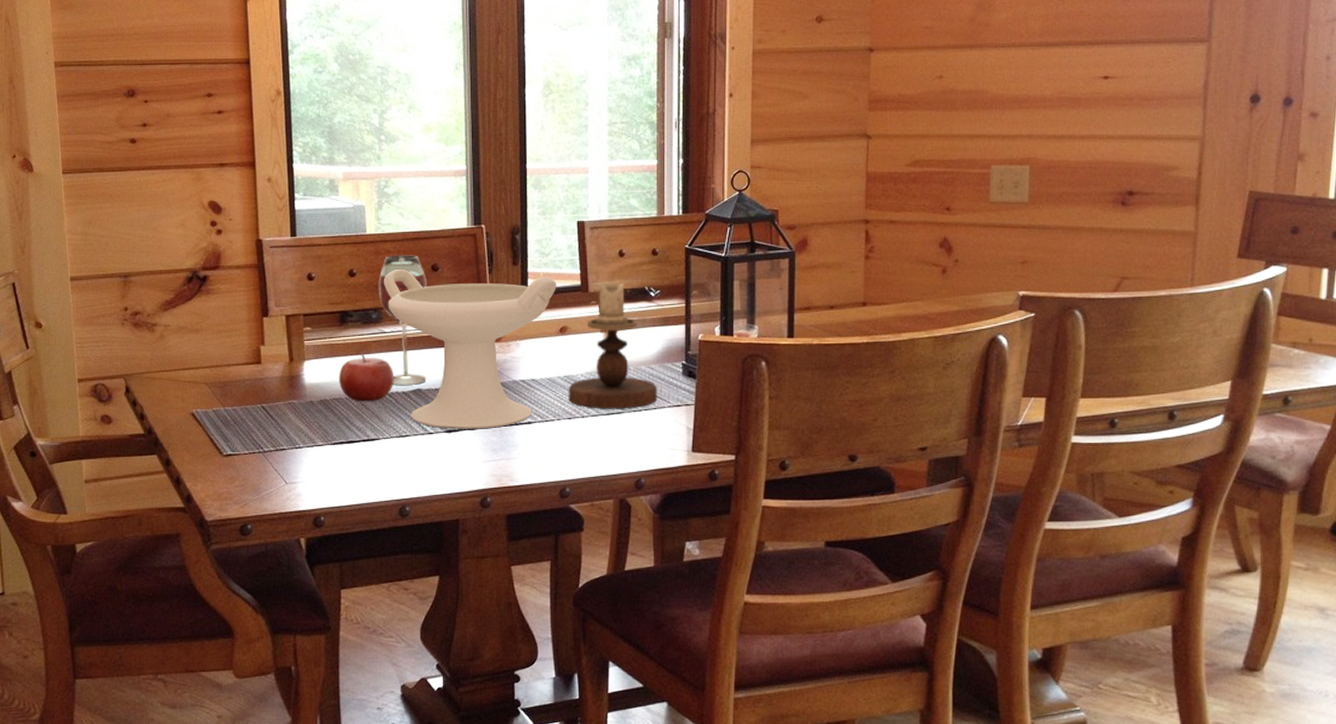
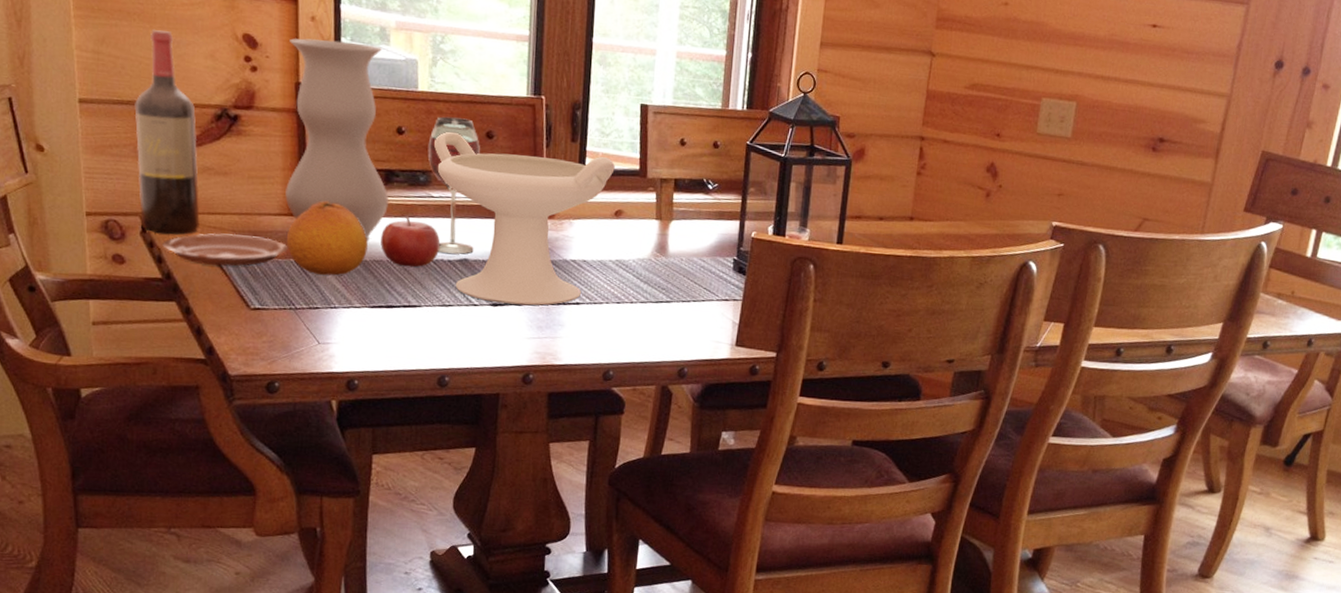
wine bottle: none [117,208,176,393] -> present [134,30,200,234]
plate: none [144,385,255,418] -> present [162,233,288,266]
vase: none [249,197,344,381] -> present [285,38,389,242]
fruit: none [254,346,327,417] -> present [287,200,368,276]
candlestick: present [568,282,658,409] -> none [618,170,708,298]

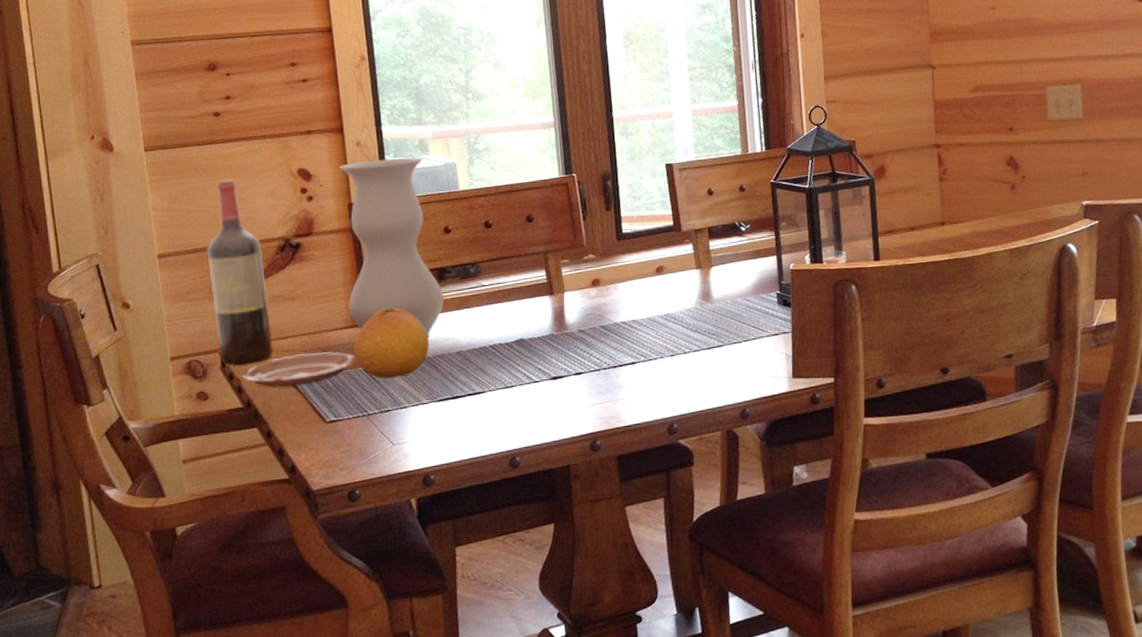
fruit: present [381,216,441,267] -> none [440,308,497,357]
wineglass: present [427,116,480,254] -> none [474,207,528,337]
decorative bowl: present [433,131,615,306] -> none [479,219,650,377]

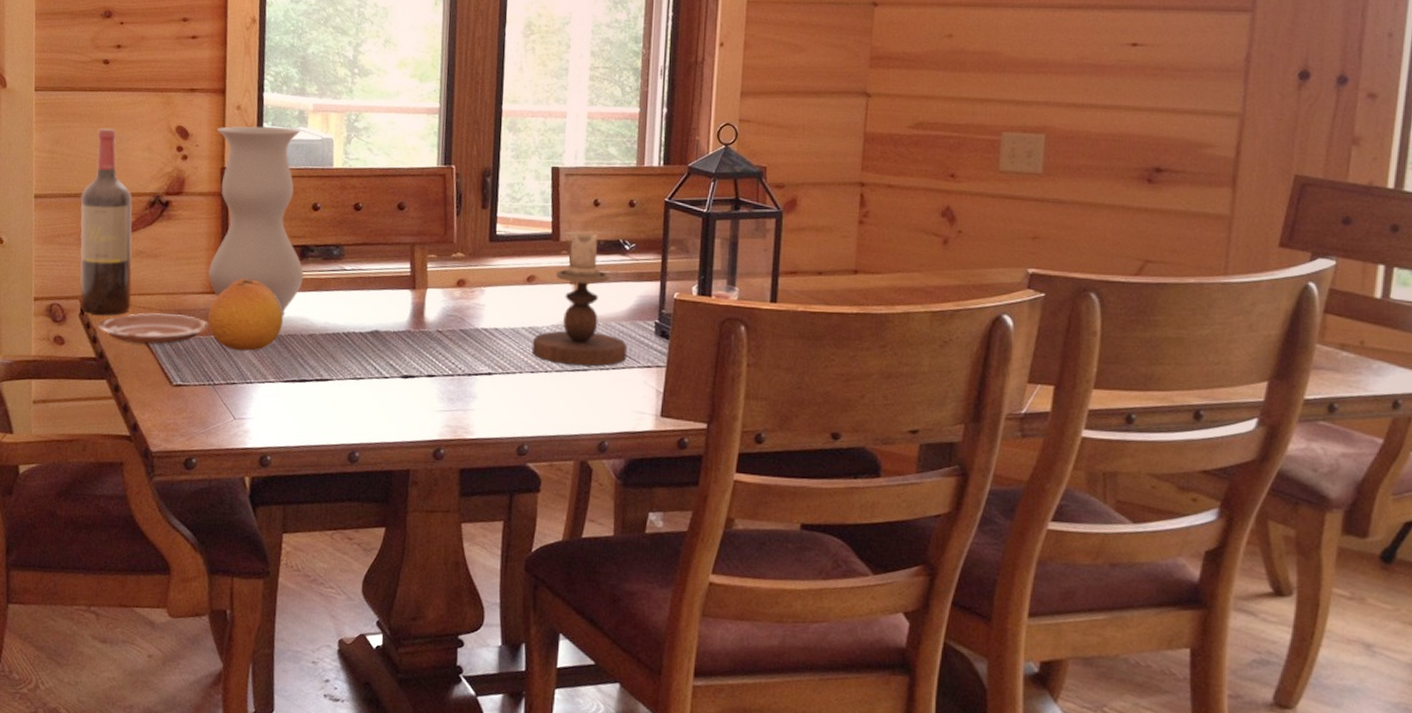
candlestick: none [668,219,756,344] -> present [531,233,628,366]

